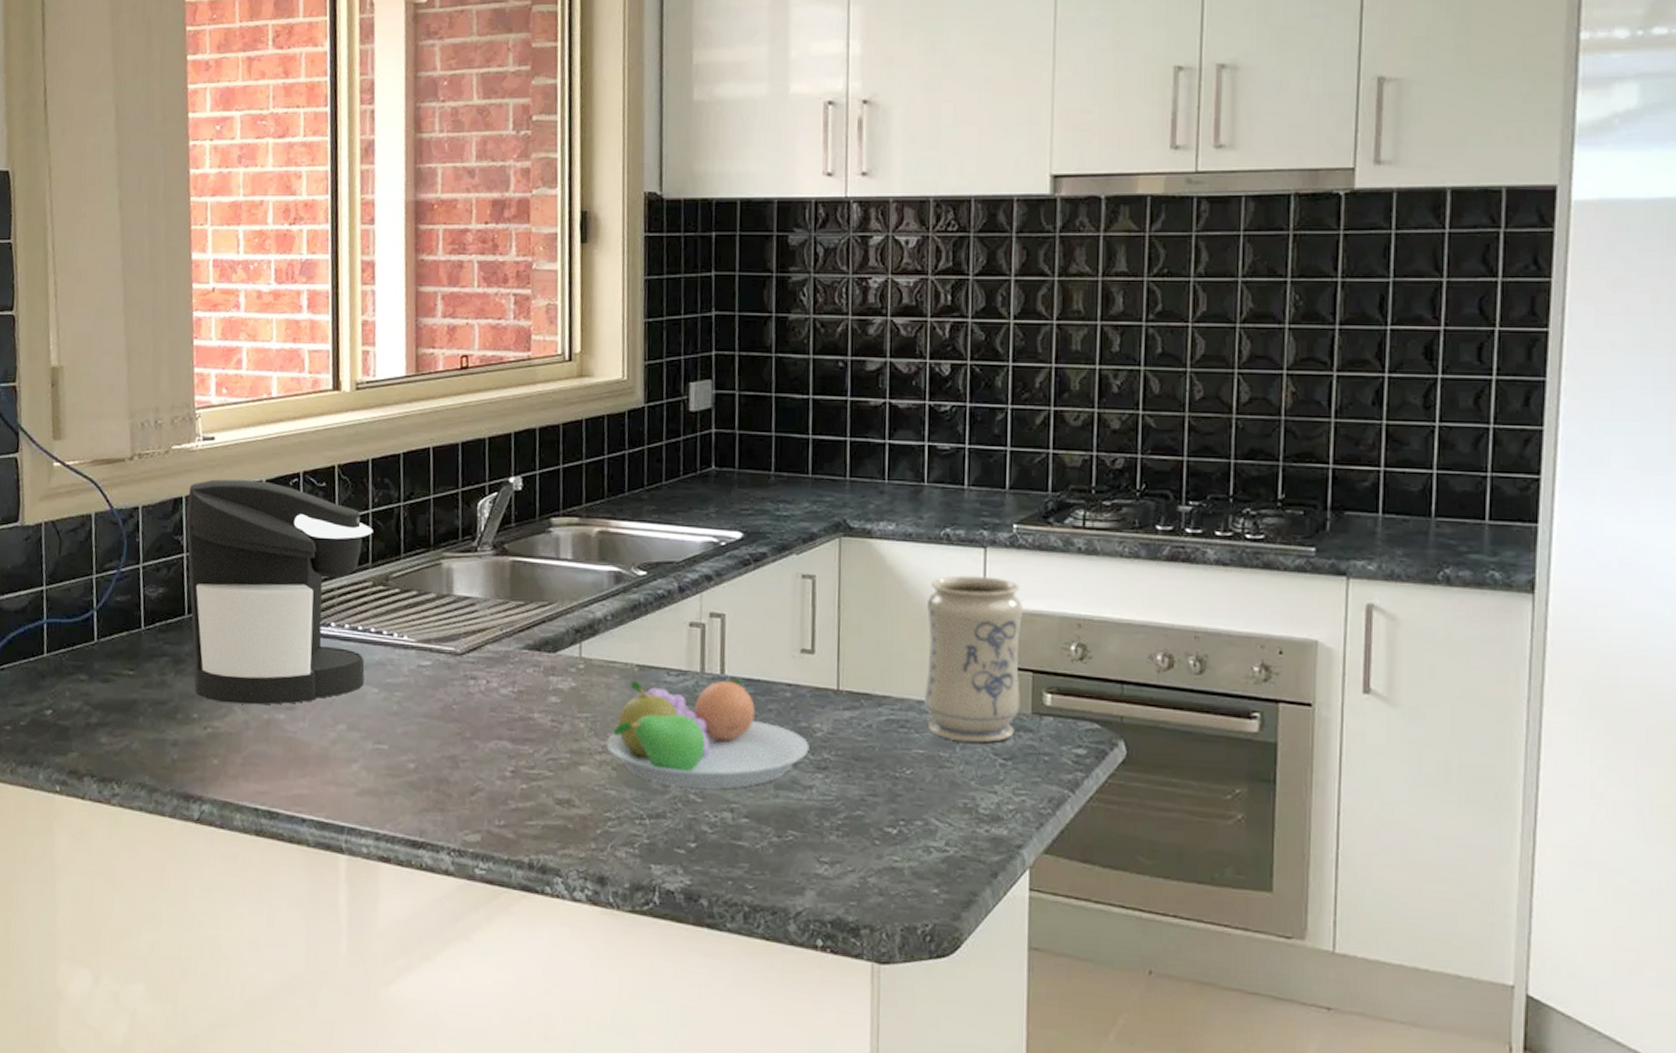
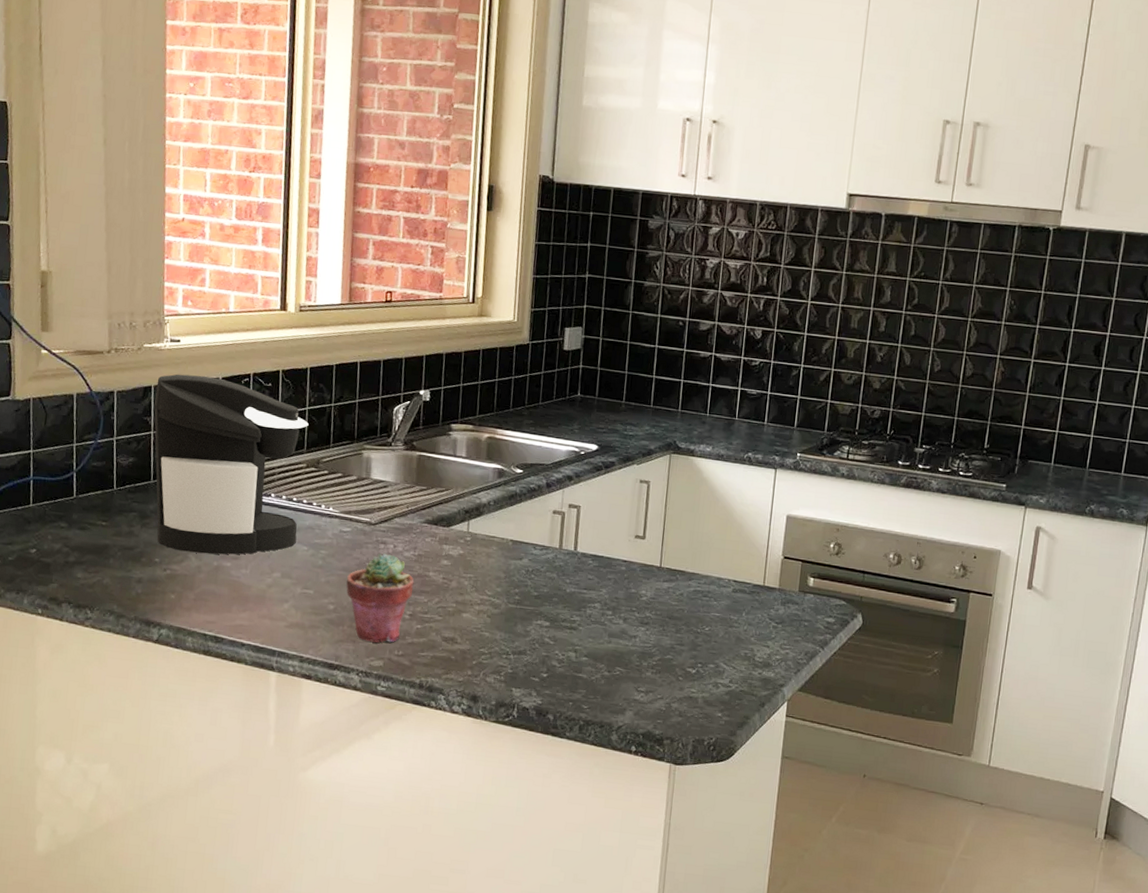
potted succulent: none [429,691,515,810] -> present [346,553,414,643]
fruit bowl: present [606,679,809,789] -> none [484,551,636,635]
vase: present [925,575,1023,743] -> none [722,488,799,611]

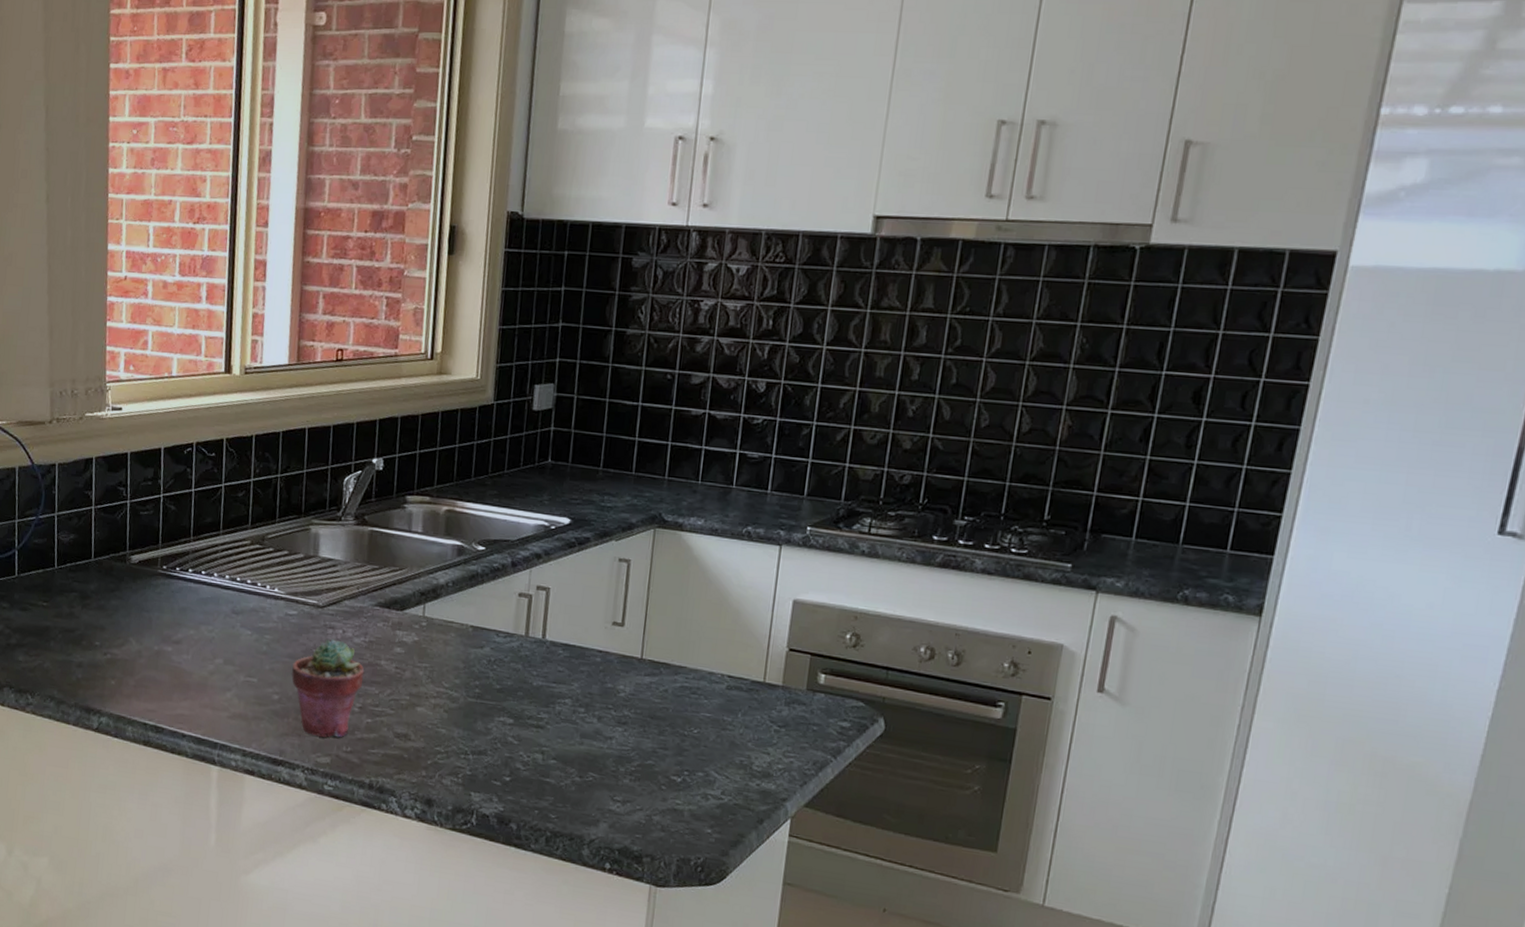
coffee maker: present [154,374,309,555] -> none [95,444,254,639]

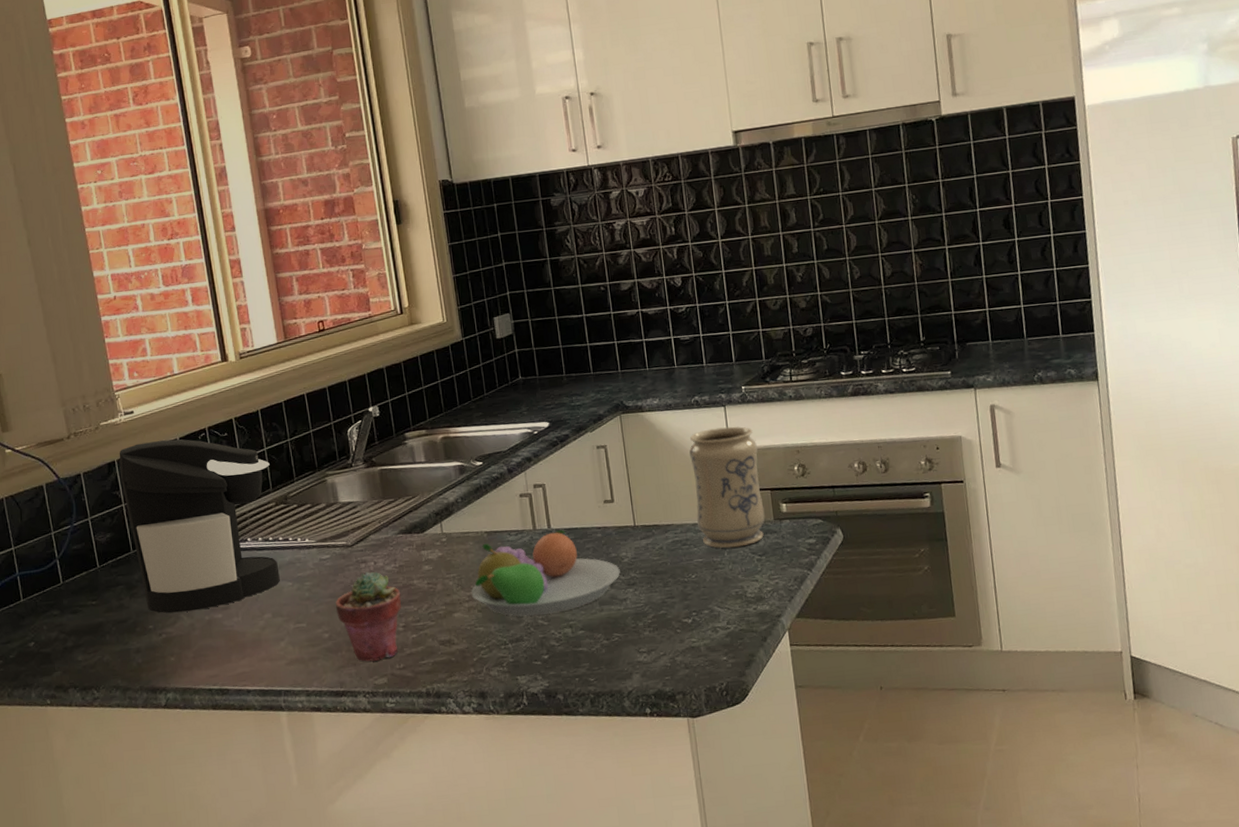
coffee maker: none [95,444,254,639] -> present [119,439,280,614]
fruit bowl: none [440,638,613,735] -> present [471,530,620,617]
vase: none [714,567,808,712] -> present [689,426,765,548]

